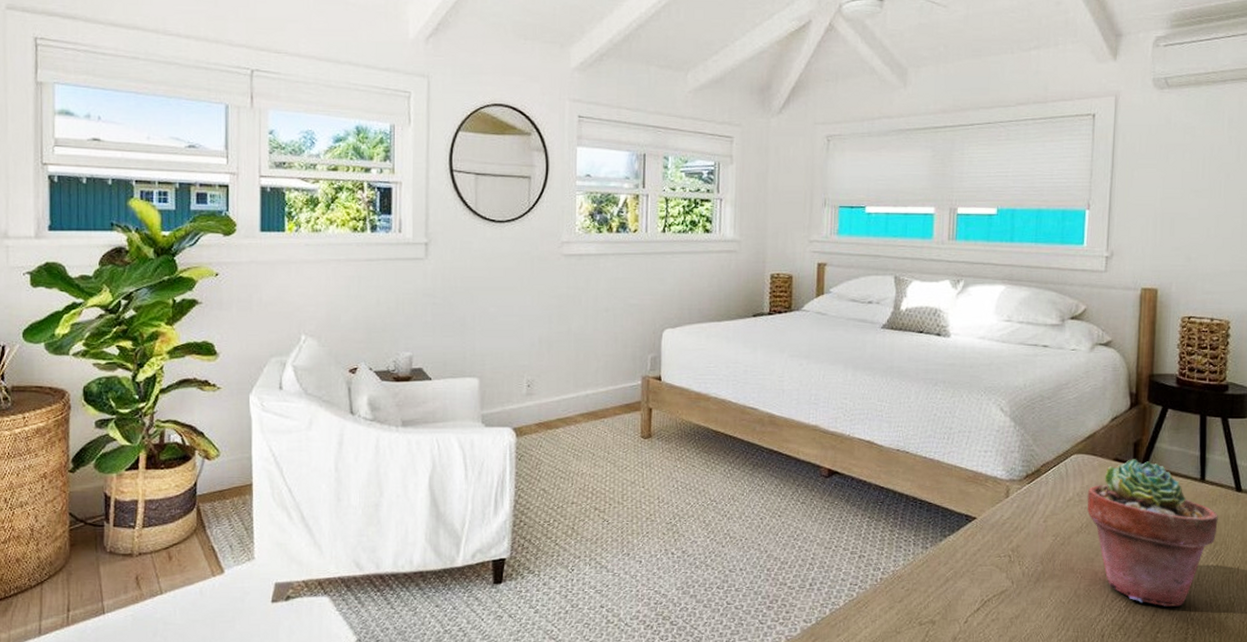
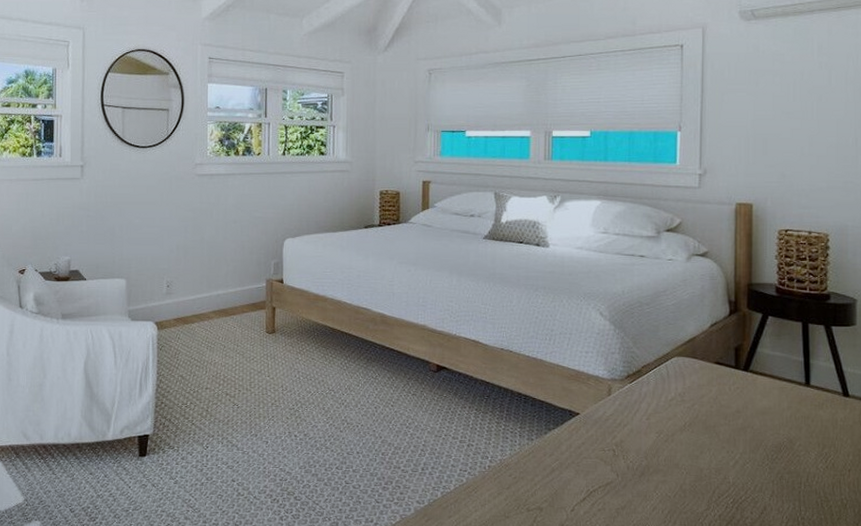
potted succulent: present [1087,459,1218,607] -> none [689,363,826,506]

